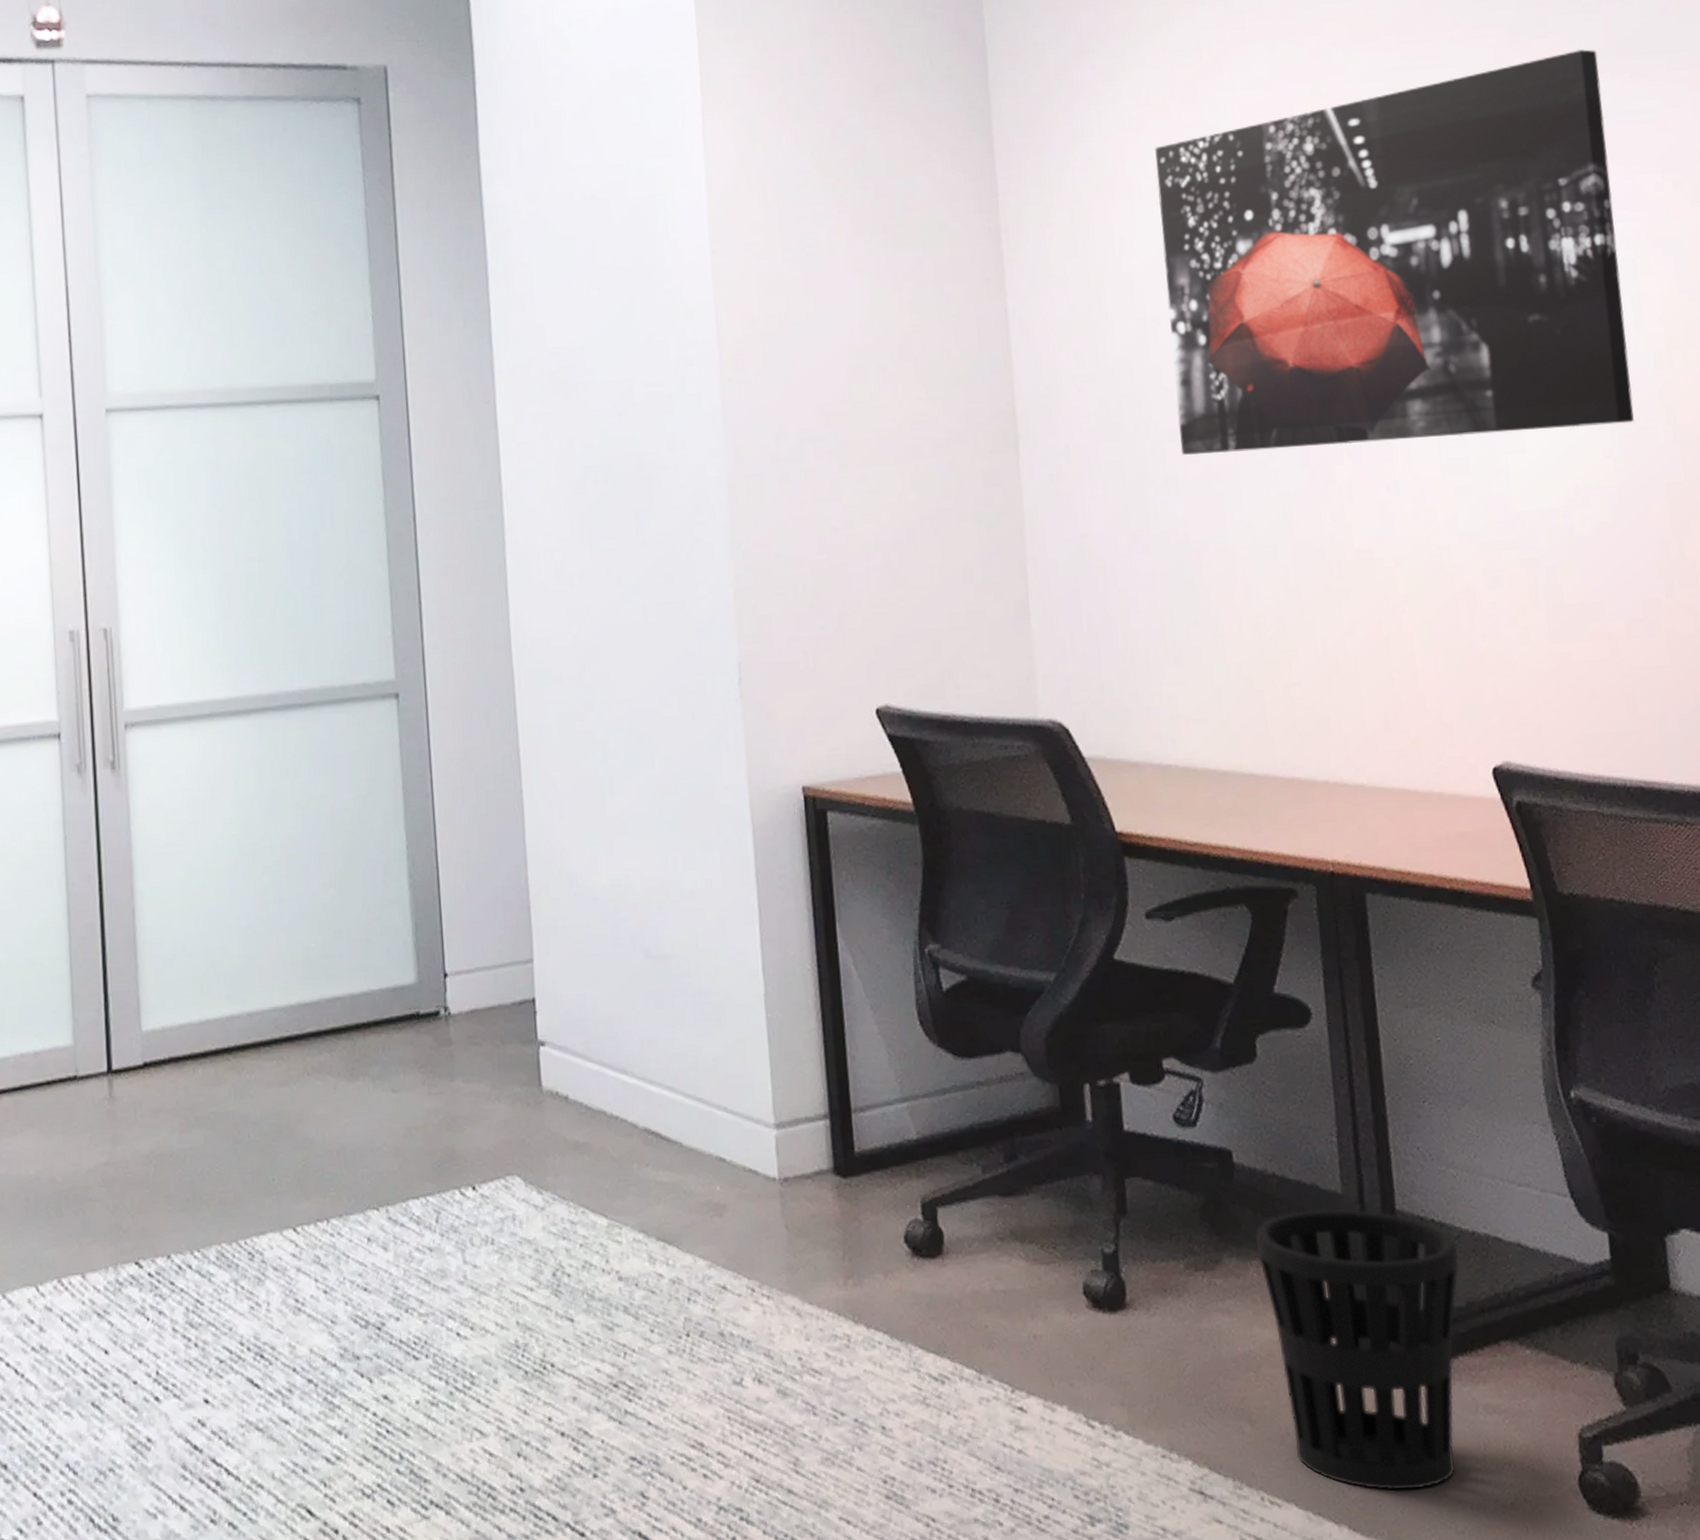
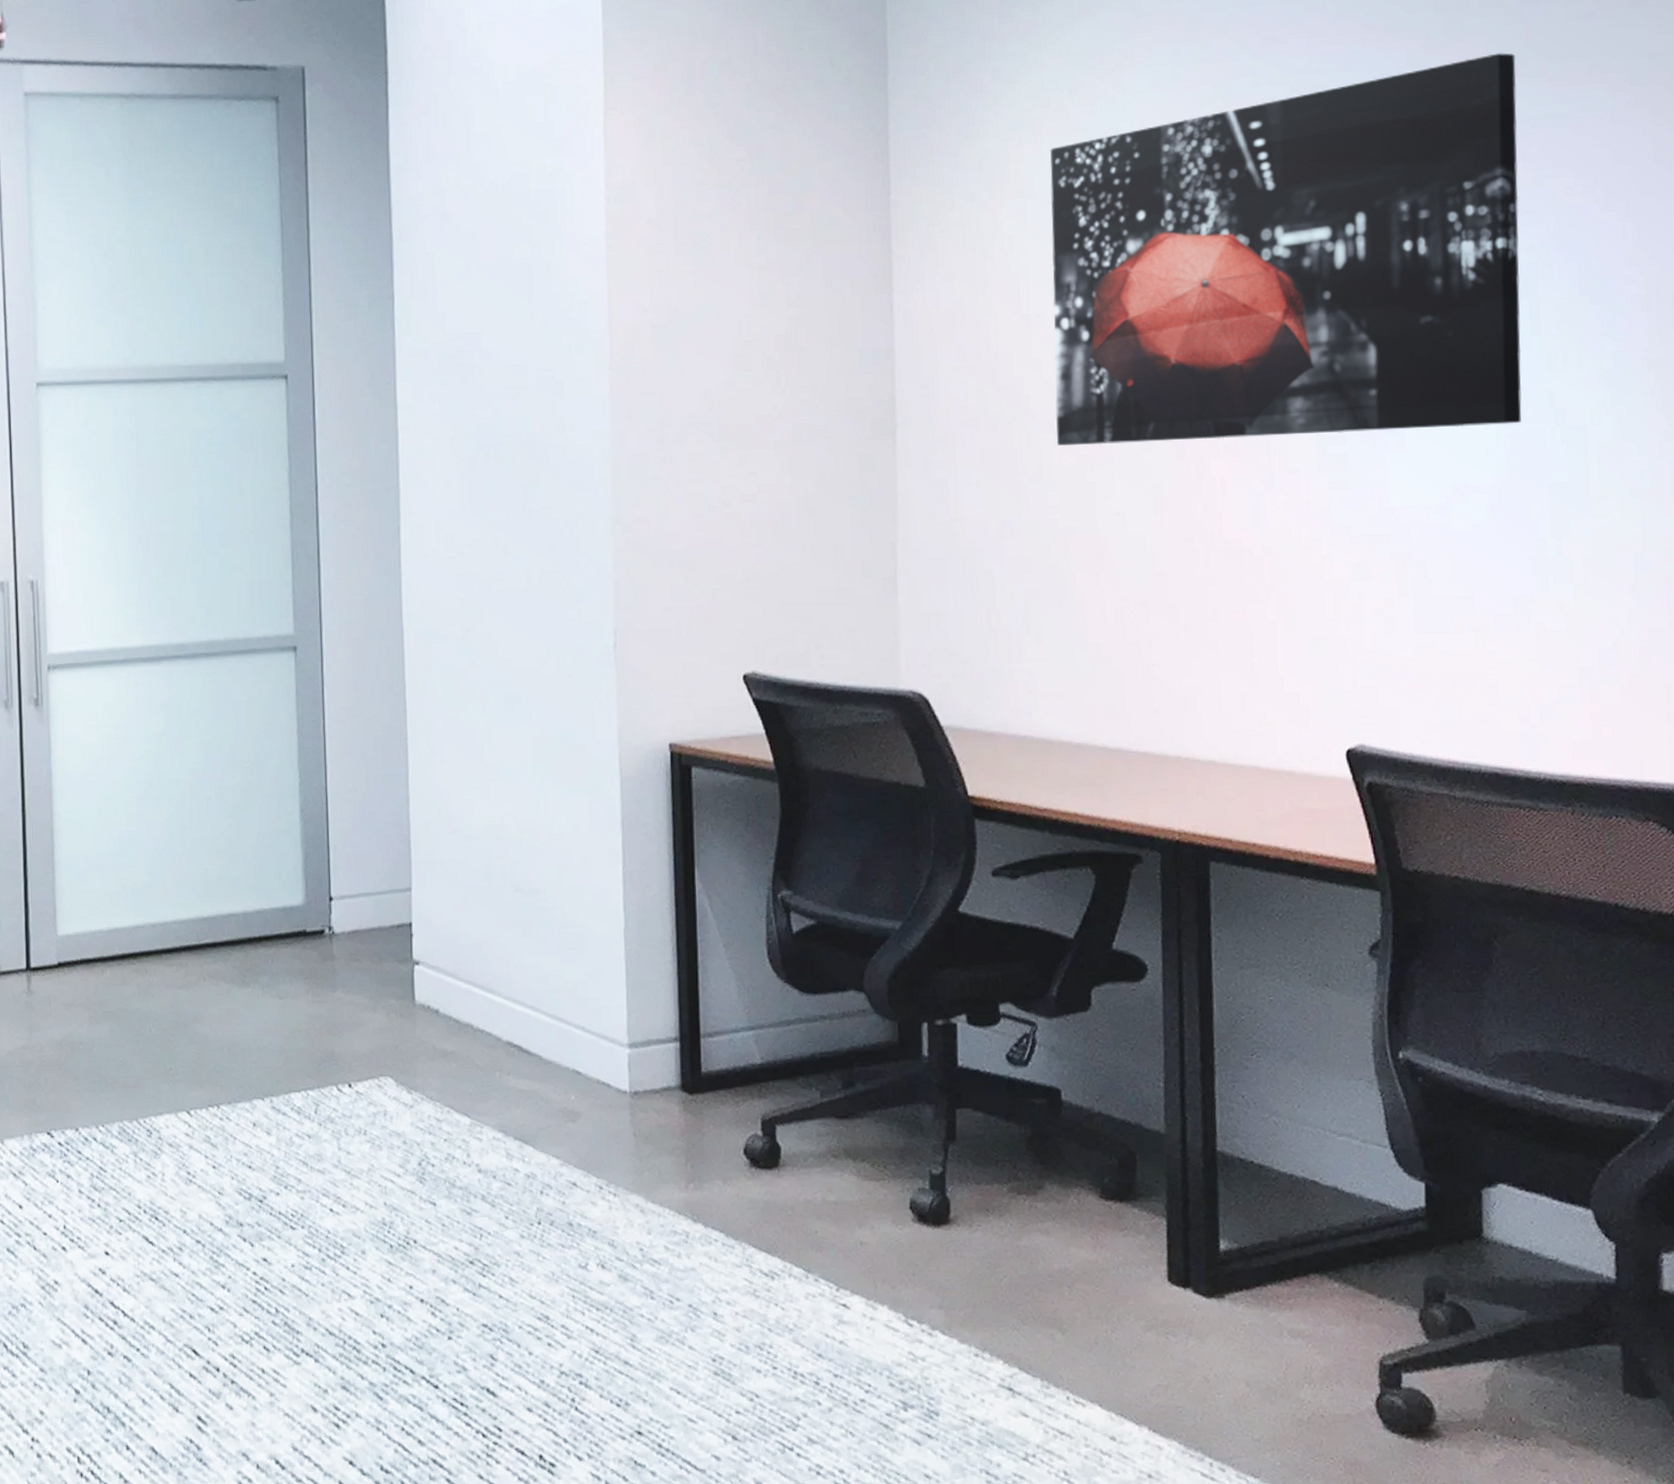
wastebasket: present [1255,1209,1459,1490] -> none [1078,1147,1275,1400]

